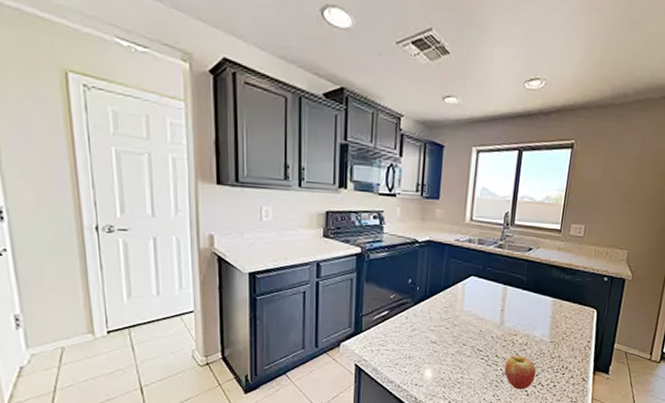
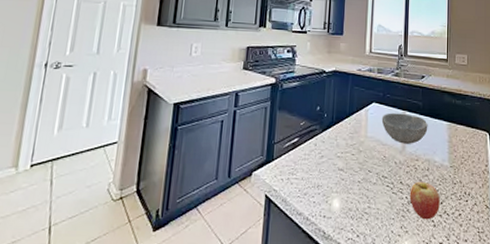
bowl: none [479,287,531,319] -> present [381,113,428,144]

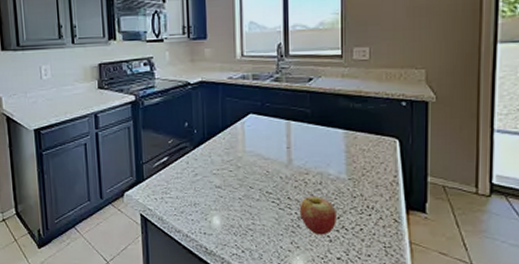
bowl: present [381,113,428,144] -> none [261,123,319,157]

